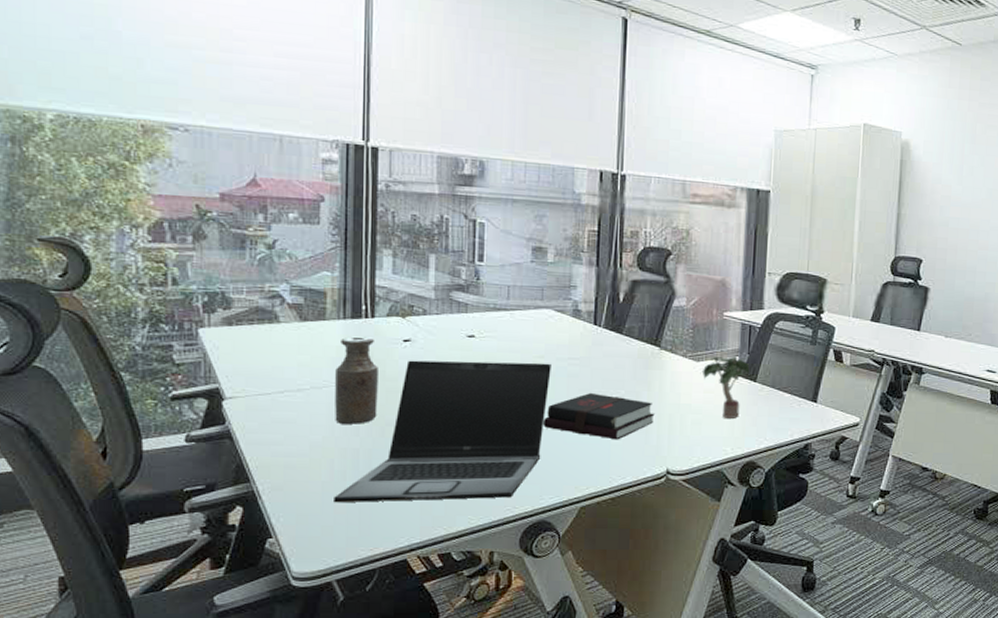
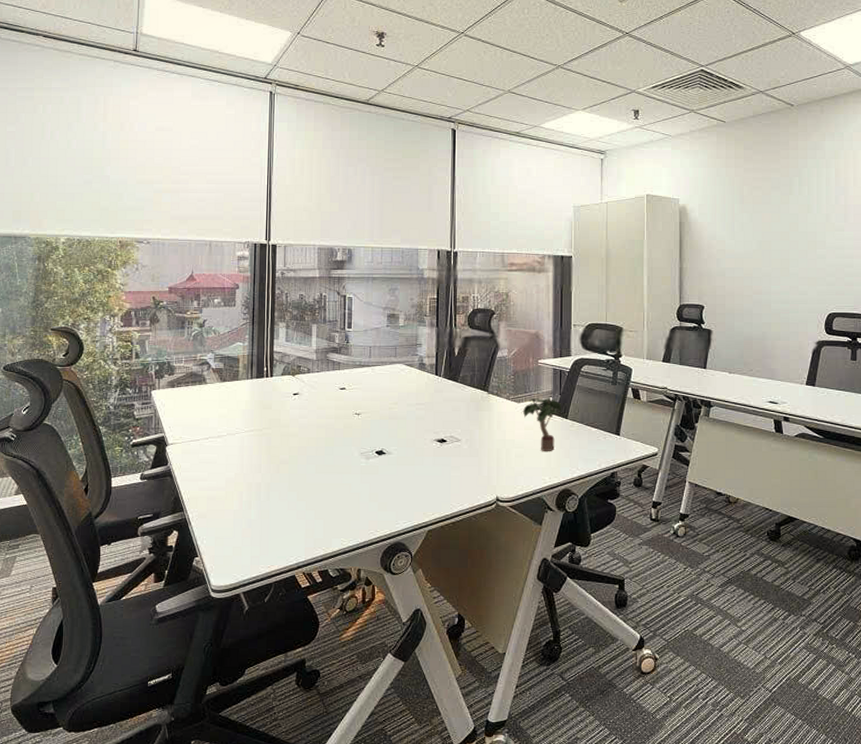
laptop: present [334,360,551,503] -> none [242,408,403,528]
bottle: present [335,336,380,424] -> none [244,392,276,463]
hardback book: present [543,392,655,440] -> none [398,432,485,472]

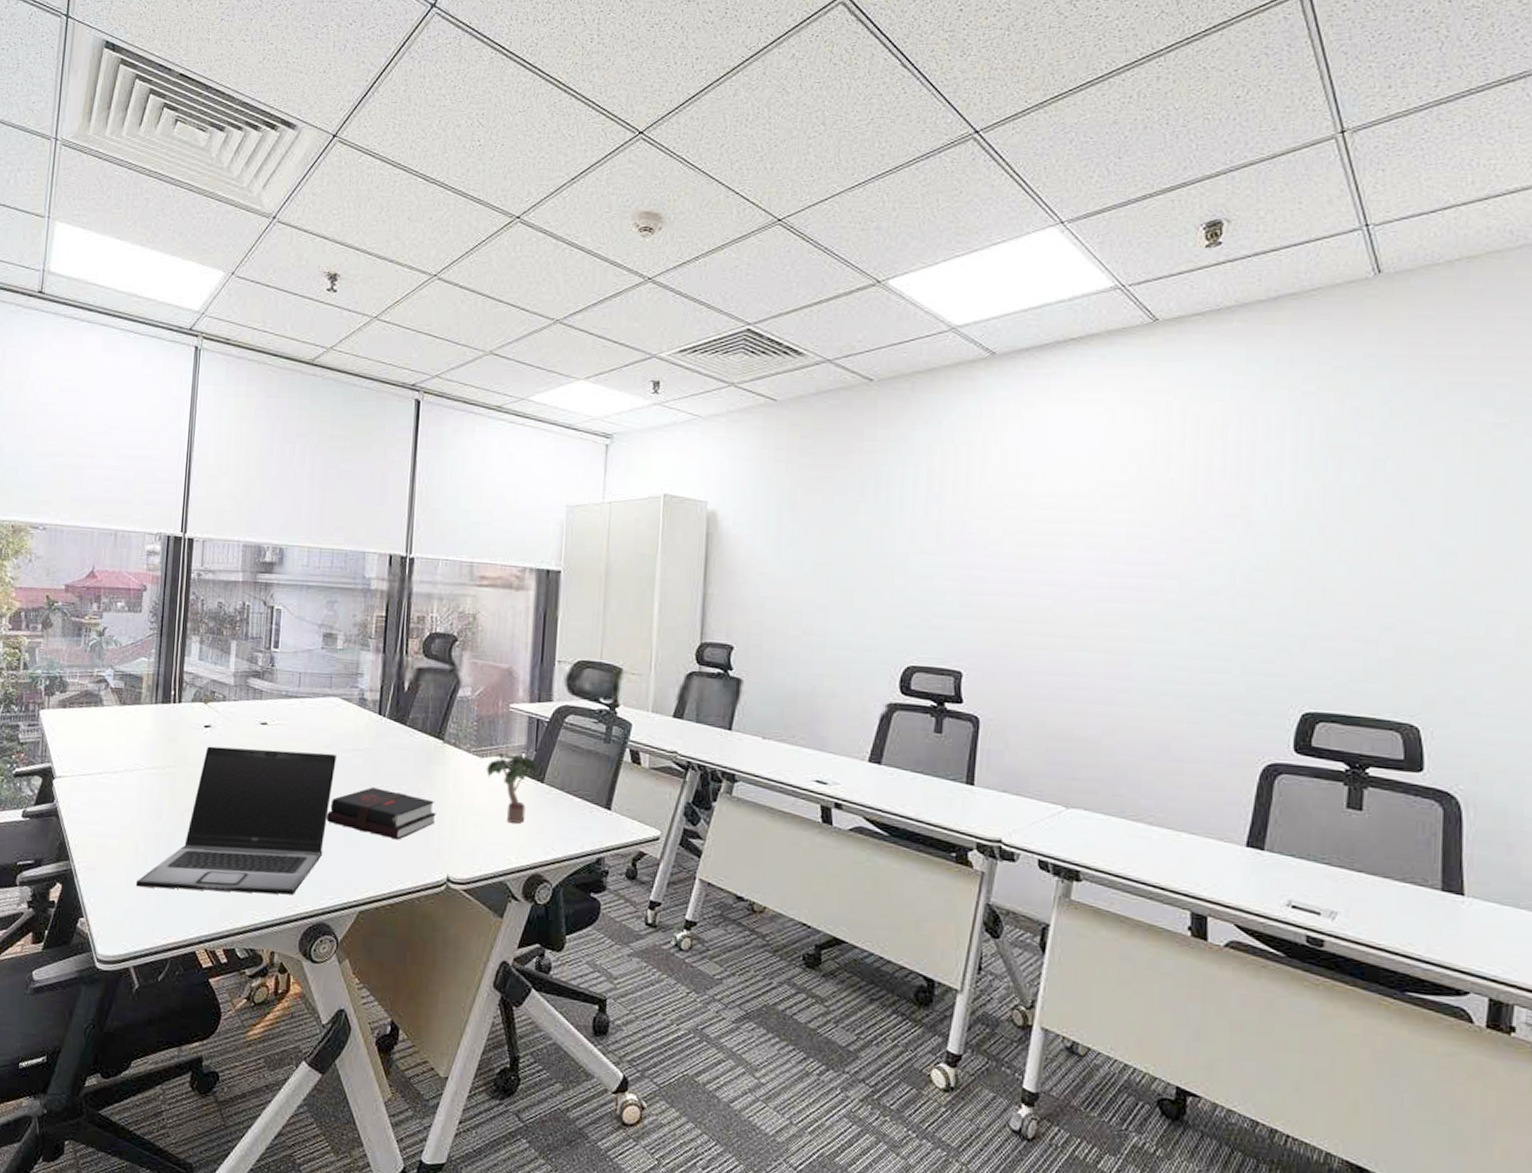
laptop: none [242,408,403,528] -> present [136,746,337,895]
hardback book: none [398,432,485,472] -> present [327,786,436,840]

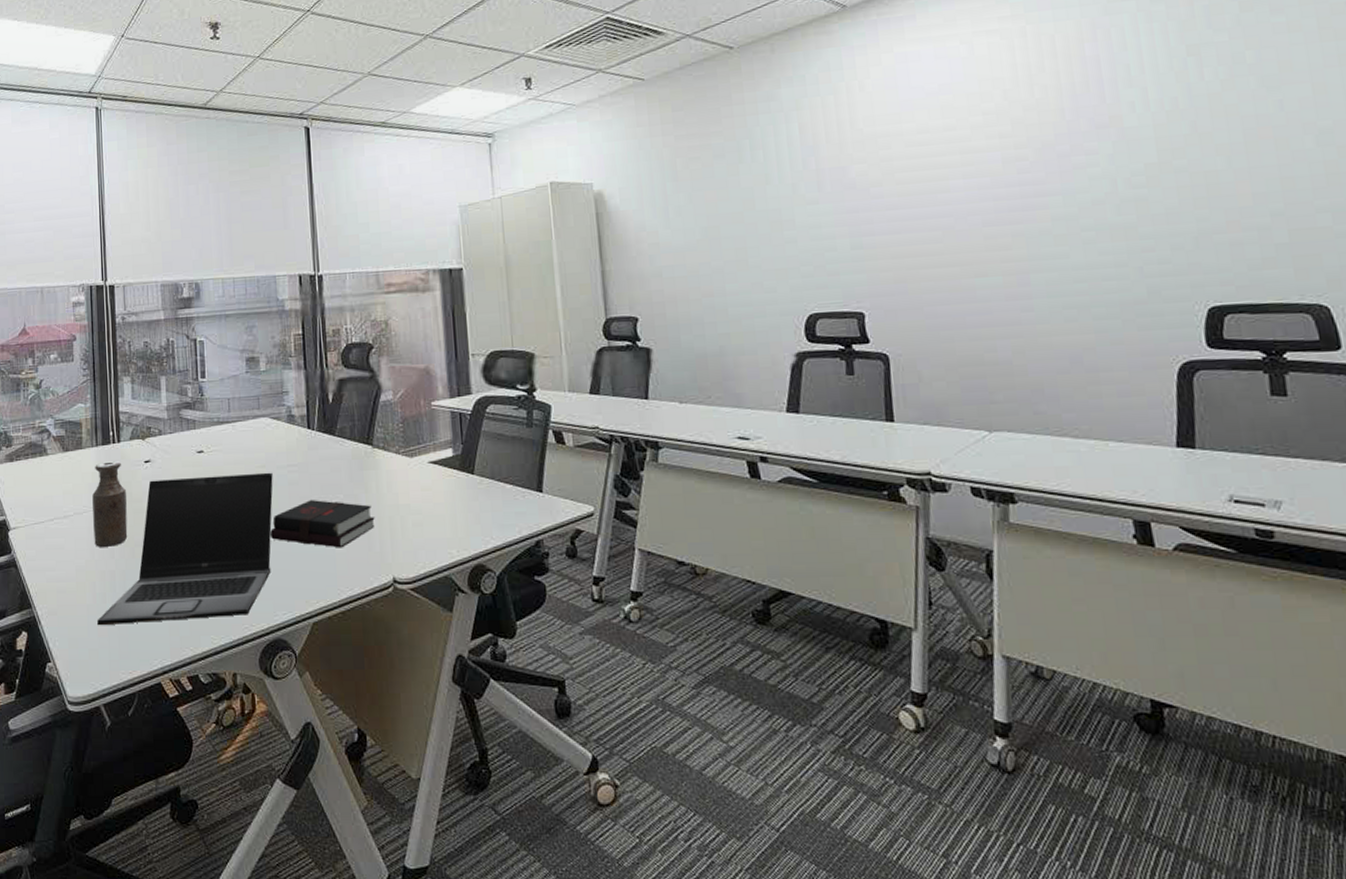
bottle: none [142,721,182,809] -> present [92,461,128,547]
potted plant: present [484,752,538,824] -> none [415,446,466,517]

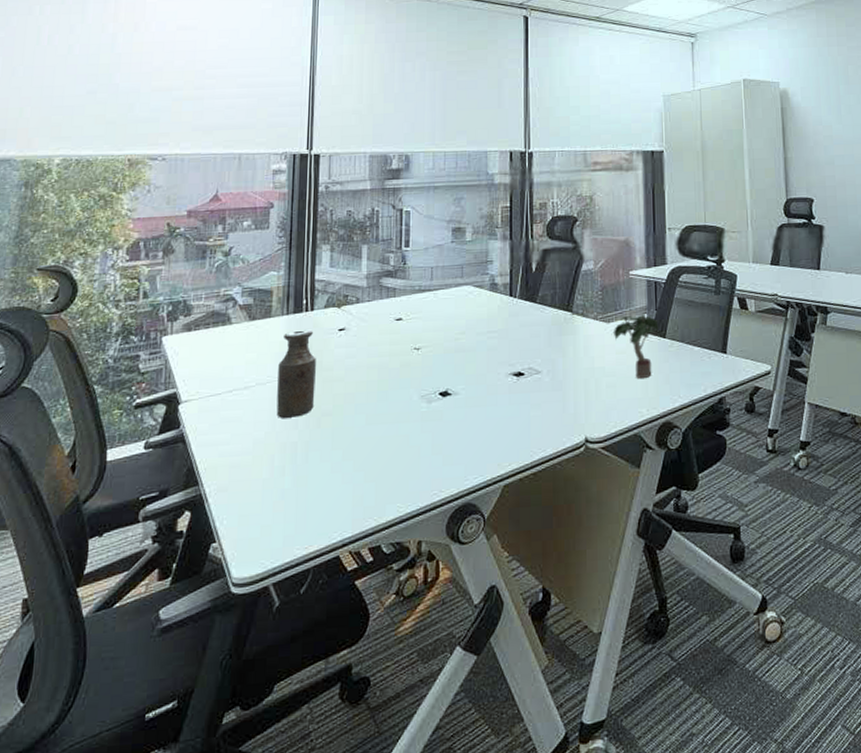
laptop: present [97,472,273,626] -> none [273,338,472,501]
hardback book: present [270,499,375,548] -> none [466,364,571,411]
potted plant: none [415,446,466,517] -> present [611,312,659,378]

